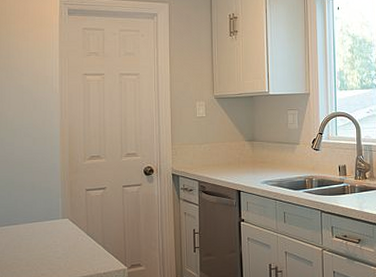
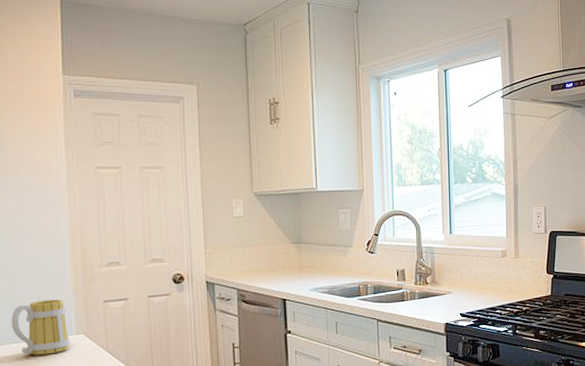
mug: none [9,187,57,236] -> present [11,299,71,355]

